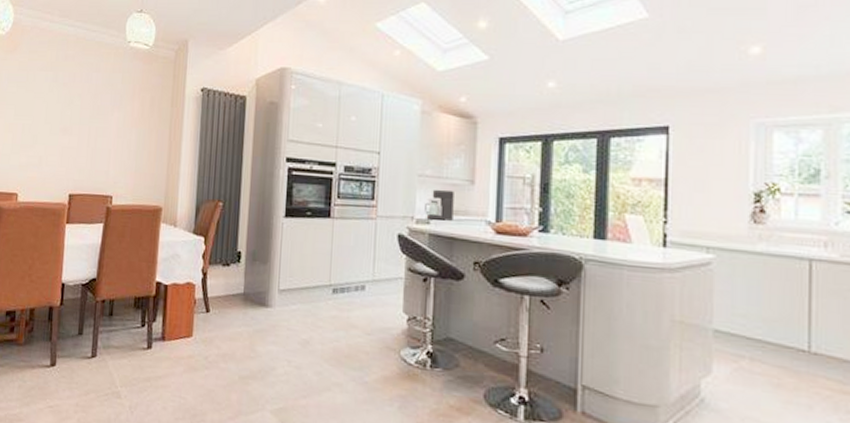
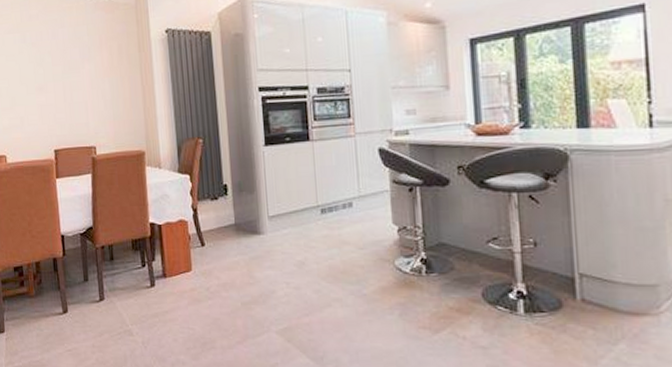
coffee maker: present [425,189,454,221] -> none [402,98,432,130]

